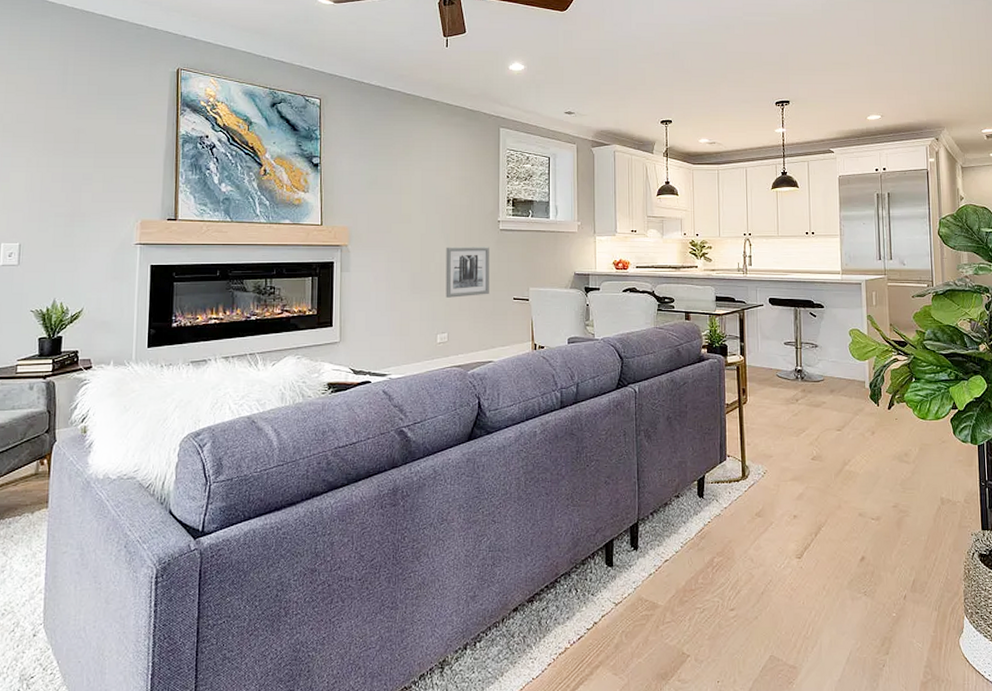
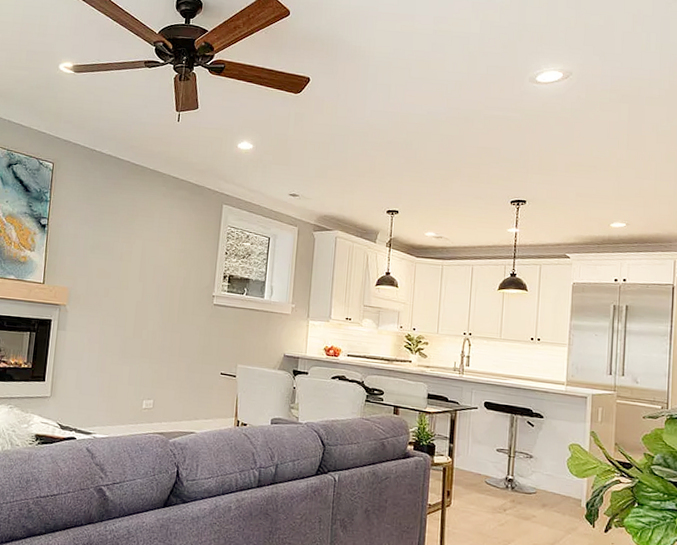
wall art: present [446,247,489,298] -> none [155,316,202,367]

